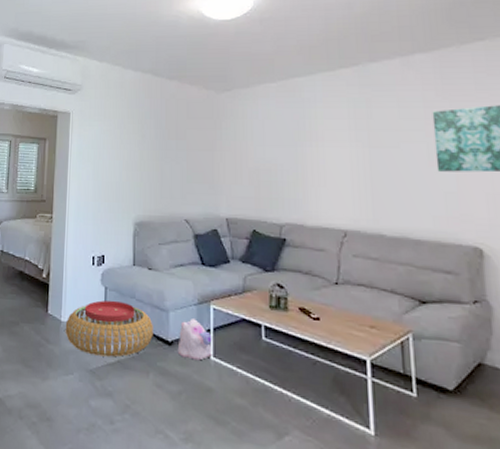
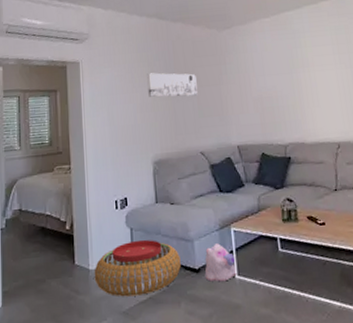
wall art: none [136,131,188,159] -> present [147,72,198,98]

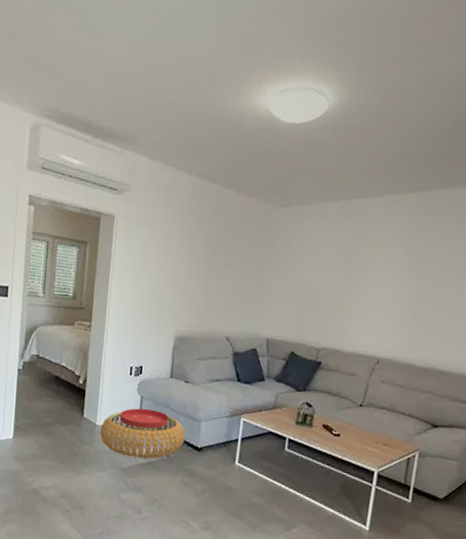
wall art: present [147,72,198,98] -> none [182,242,239,276]
plush toy: present [204,243,237,282] -> none [205,429,239,465]

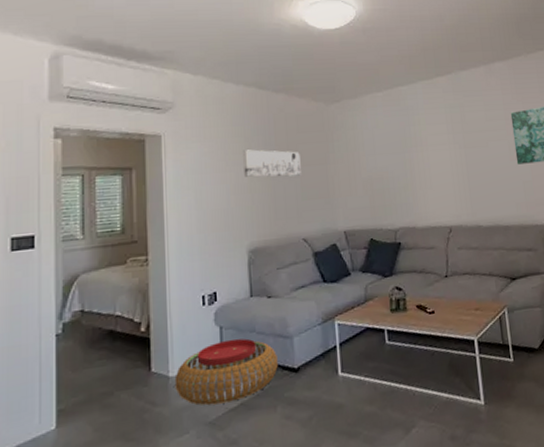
wall art: none [182,242,239,276] -> present [243,149,301,178]

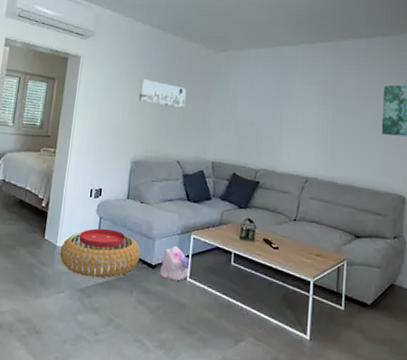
plush toy: none [304,339,340,381] -> present [159,246,190,281]

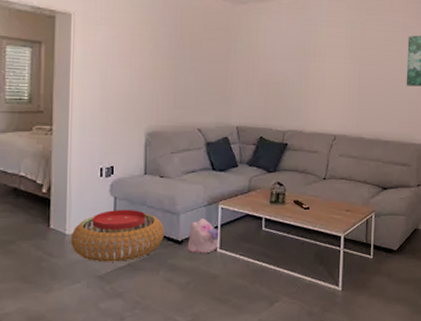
wall art: present [139,79,186,108] -> none [148,39,203,70]

